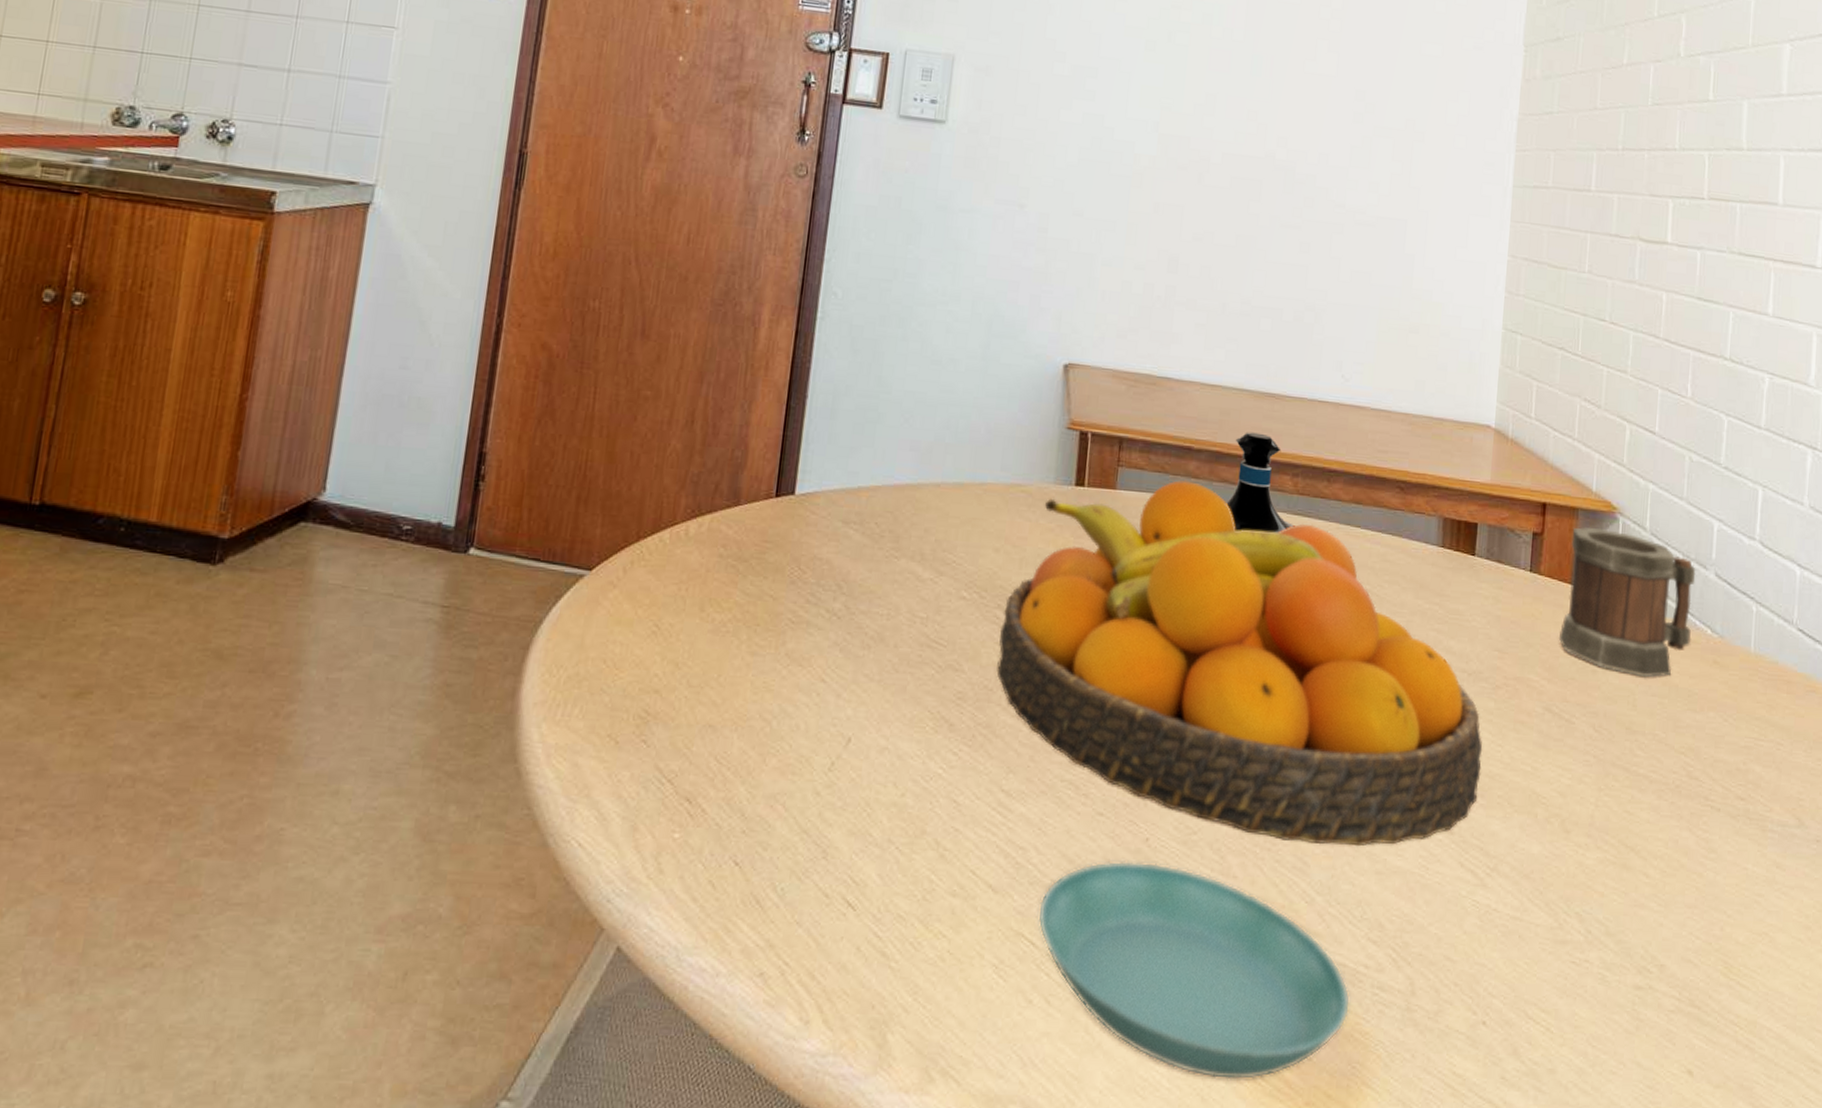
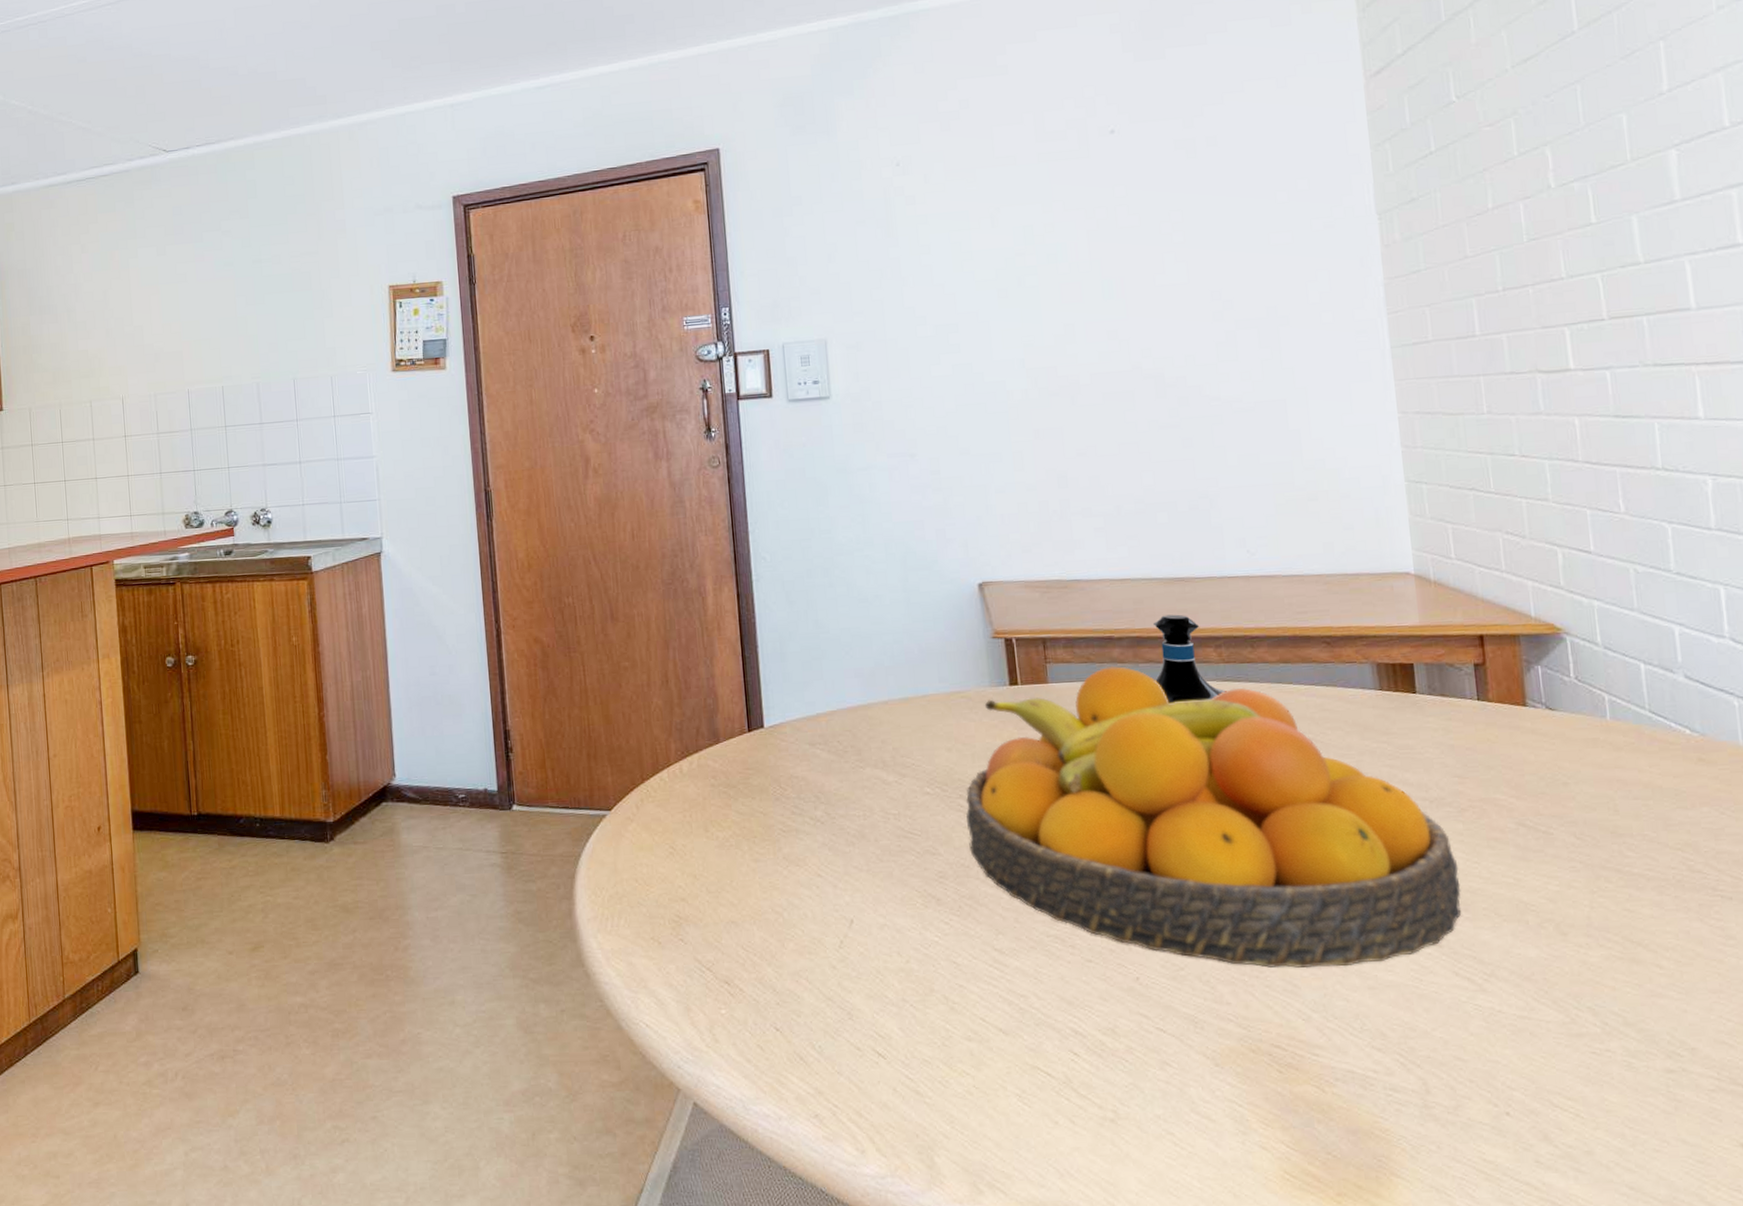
saucer: present [1037,860,1351,1080] -> none [1047,997,1366,1178]
mug: present [1558,527,1696,678] -> none [1516,650,1670,784]

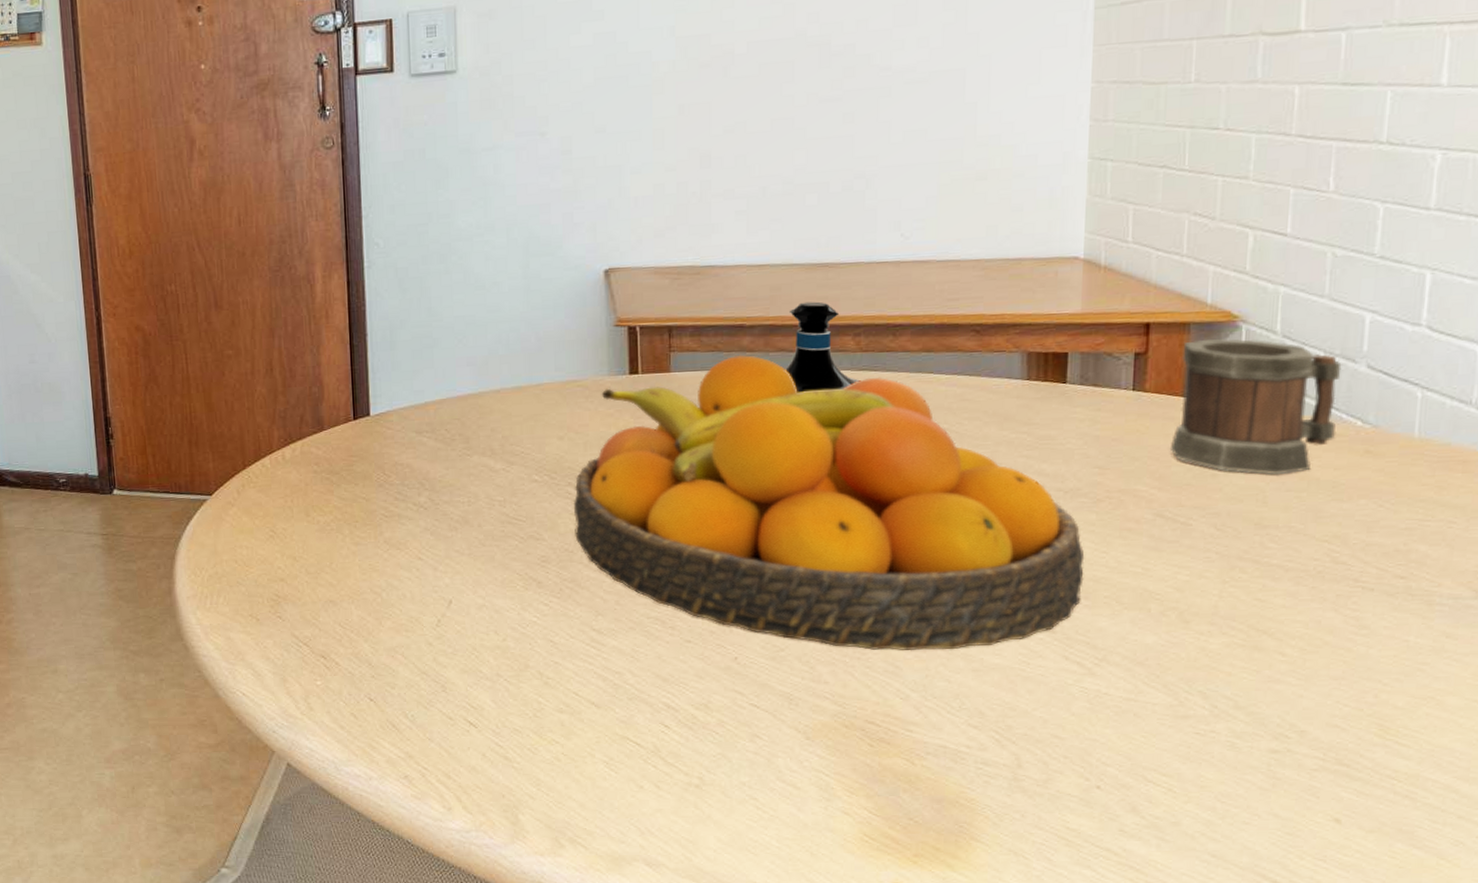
mug: none [1516,650,1670,784] -> present [1169,338,1342,475]

